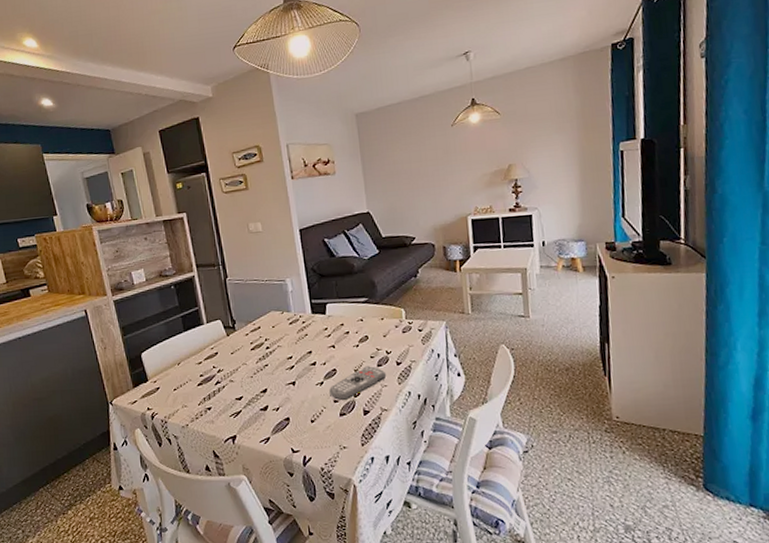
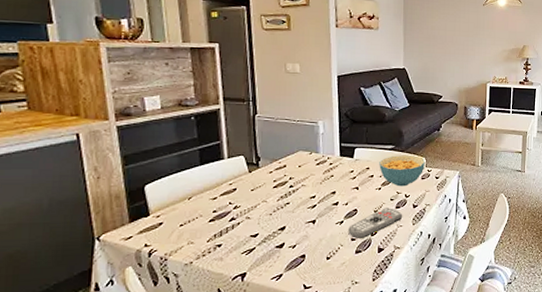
cereal bowl: none [353,307,405,343] -> present [379,155,425,187]

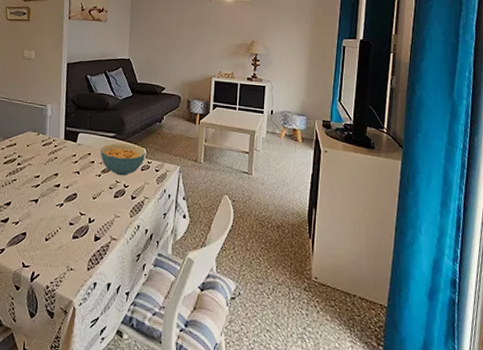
remote control: present [348,208,403,238] -> none [67,195,121,224]

